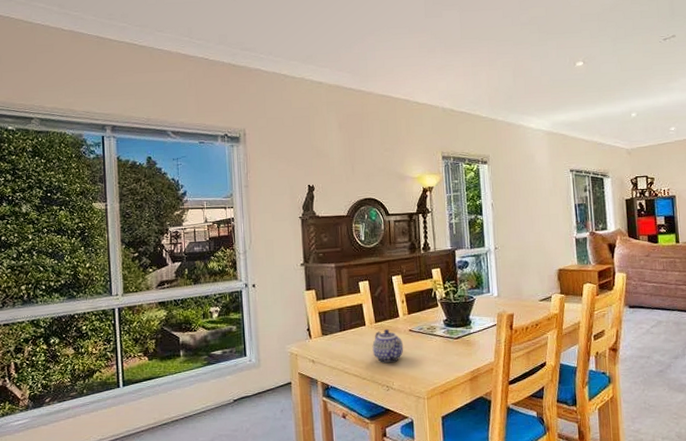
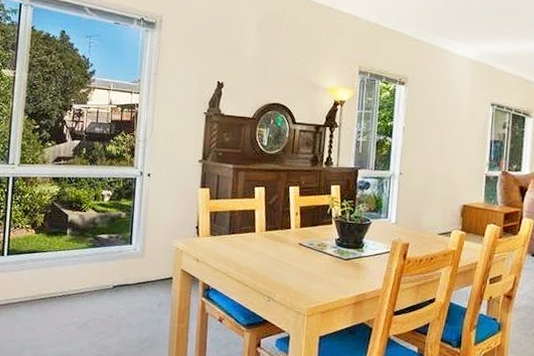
teapot: present [372,328,404,363] -> none [258,238,291,274]

